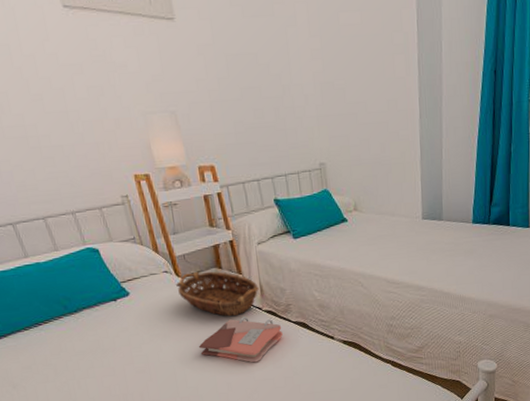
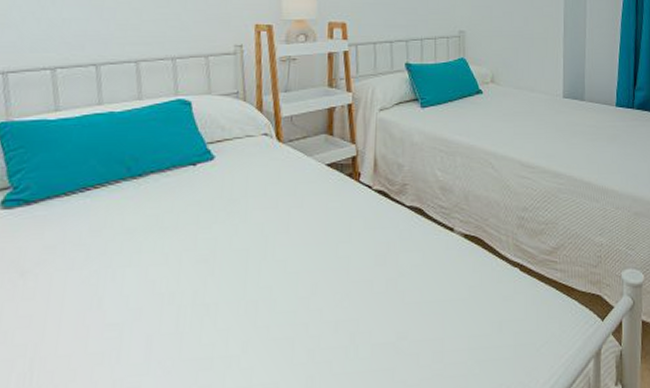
basket: present [176,271,259,316] -> none [274,137,373,195]
phonebook: present [198,317,283,363] -> none [284,196,393,257]

